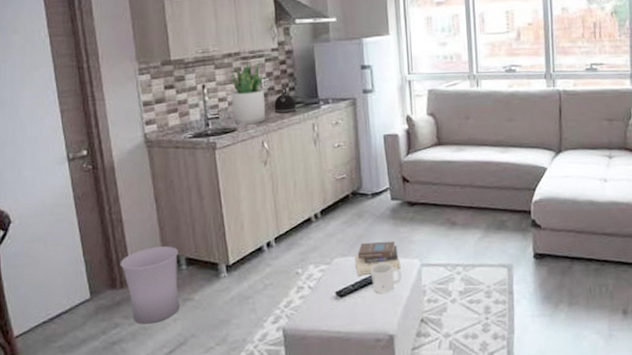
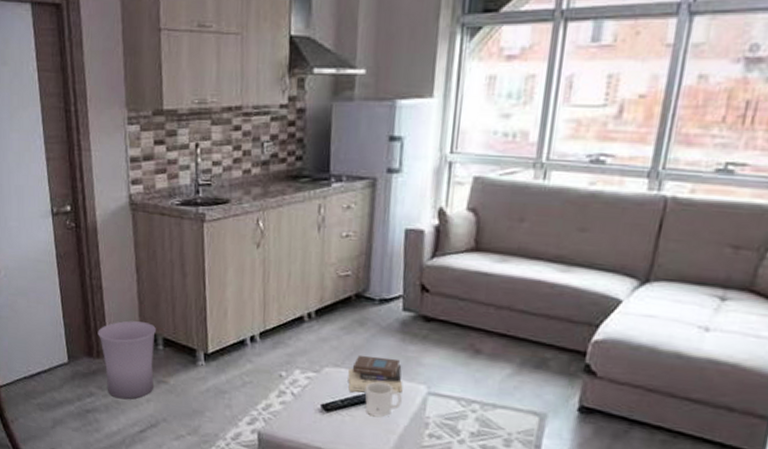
planter: present [230,59,266,125] -> none [226,116,267,198]
kettle: present [274,85,297,114] -> none [275,153,302,188]

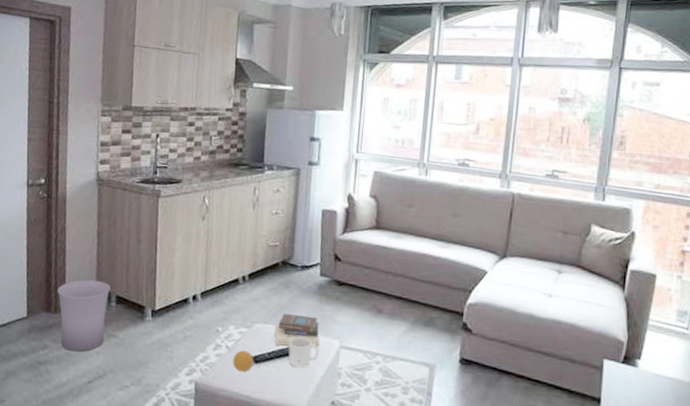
fruit: none [300,397,325,422] -> present [233,350,254,372]

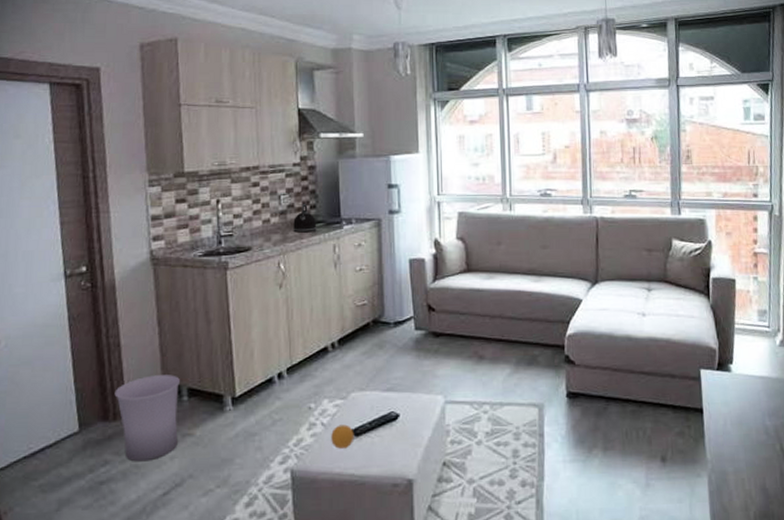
kettle: none [220,145,241,174] -> present [293,203,317,233]
books: present [274,313,320,347] -> none [373,374,423,413]
mug: present [288,336,319,369] -> none [390,398,423,434]

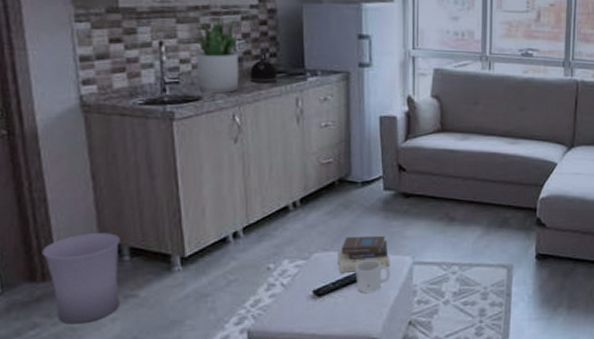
planter: none [247,174,284,244] -> present [196,15,240,94]
fruit: present [331,424,354,449] -> none [292,285,317,309]
books: none [373,374,423,413] -> present [337,235,390,274]
mug: none [390,398,423,434] -> present [355,259,390,294]

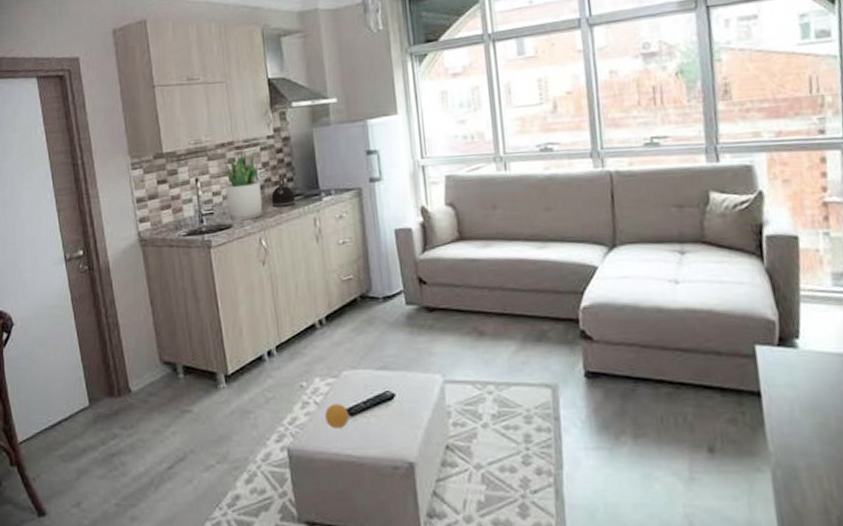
waste bin: present [42,233,120,325] -> none [117,353,178,436]
fruit: none [292,285,317,309] -> present [325,404,350,428]
books: present [337,235,390,274] -> none [366,352,420,393]
mug: present [355,259,390,294] -> none [384,377,421,414]

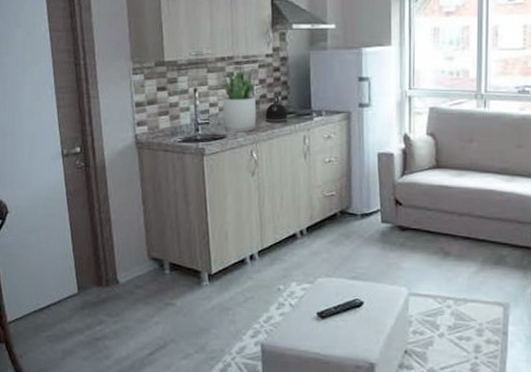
fruit: present [325,404,350,428] -> none [298,307,320,329]

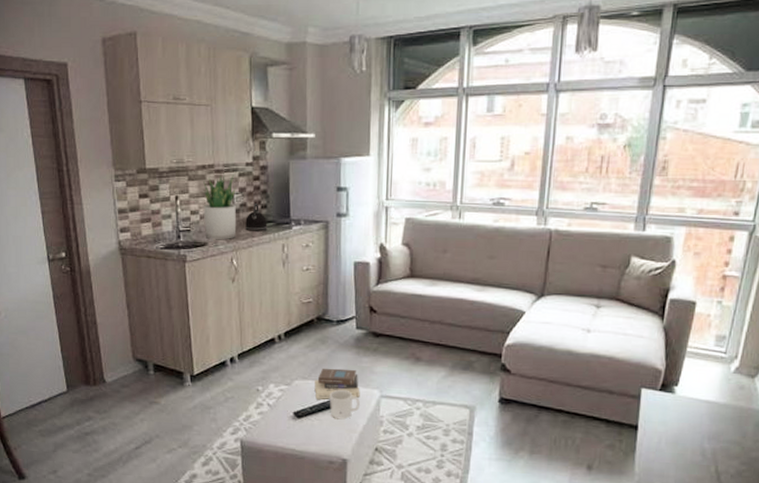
books: none [339,264,387,299] -> present [314,368,360,400]
mug: none [354,287,387,320] -> present [329,389,360,420]

